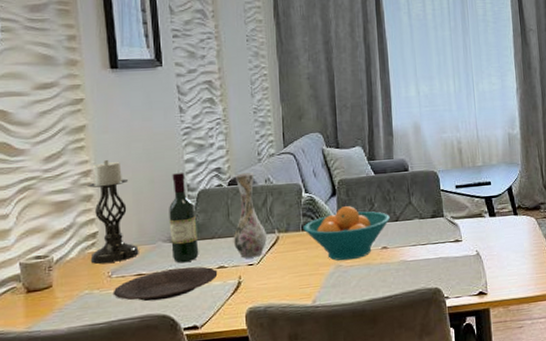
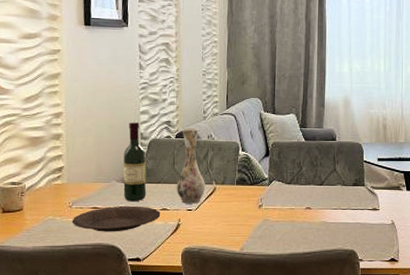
candle holder: present [88,159,139,264] -> none [55,104,96,194]
fruit bowl: present [303,206,390,261] -> none [237,167,315,216]

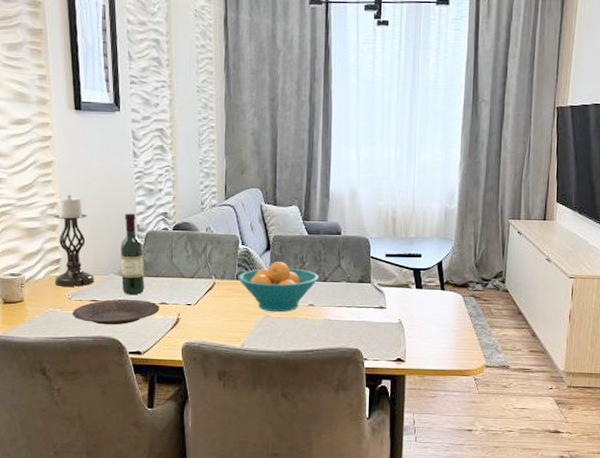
candle holder: none [55,104,96,194] -> present [54,194,94,287]
vase: present [176,128,205,204] -> none [175,220,204,298]
fruit bowl: none [237,167,315,216] -> present [237,262,319,313]

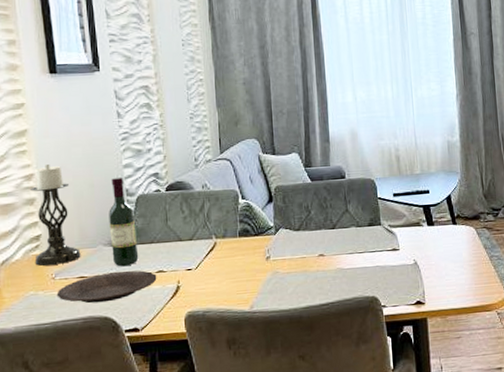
fruit bowl: present [237,262,319,313] -> none [240,213,327,268]

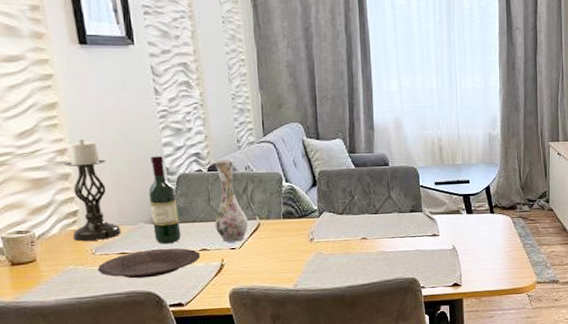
vase: none [171,178,204,263] -> present [214,159,248,242]

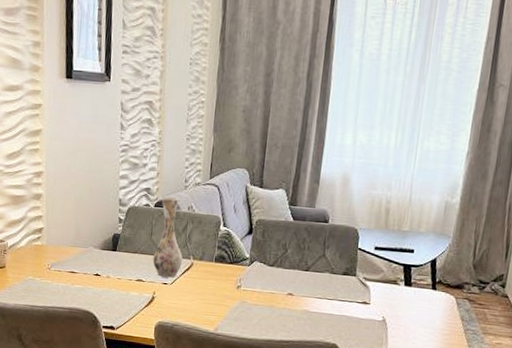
candle holder: present [64,138,121,241] -> none [35,164,74,257]
plate: present [97,248,201,279] -> none [50,272,136,299]
wine bottle: present [149,155,182,244] -> none [100,186,124,270]

